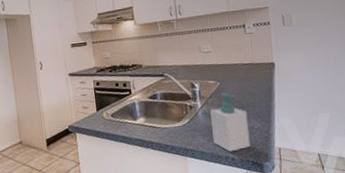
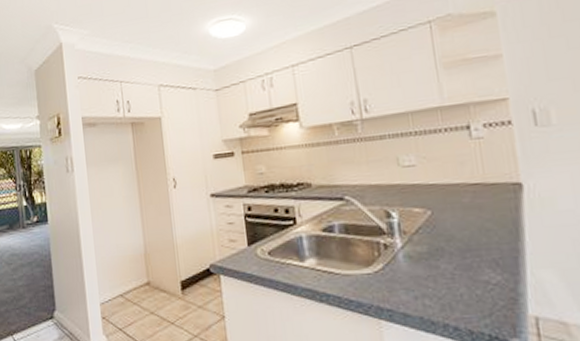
soap bottle: present [210,92,251,152] -> none [416,226,485,318]

